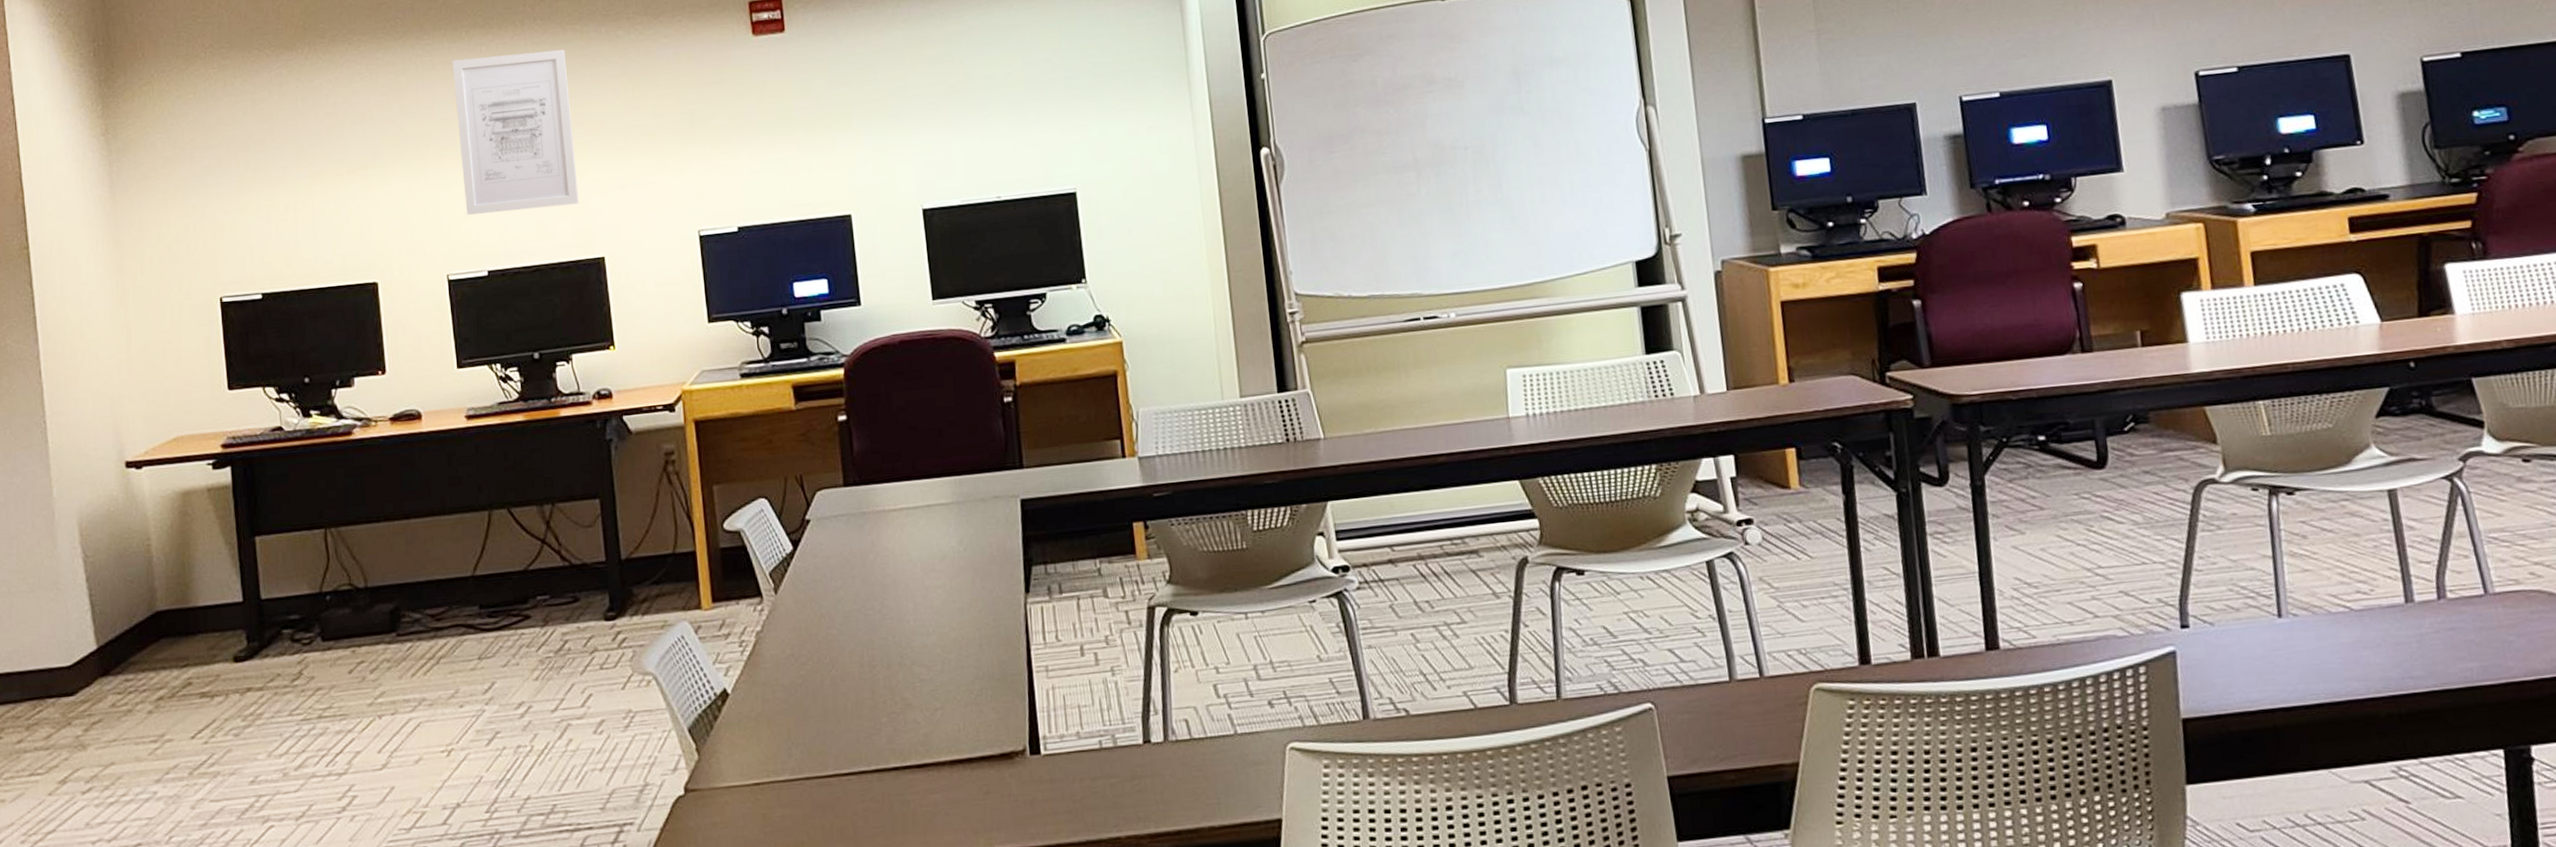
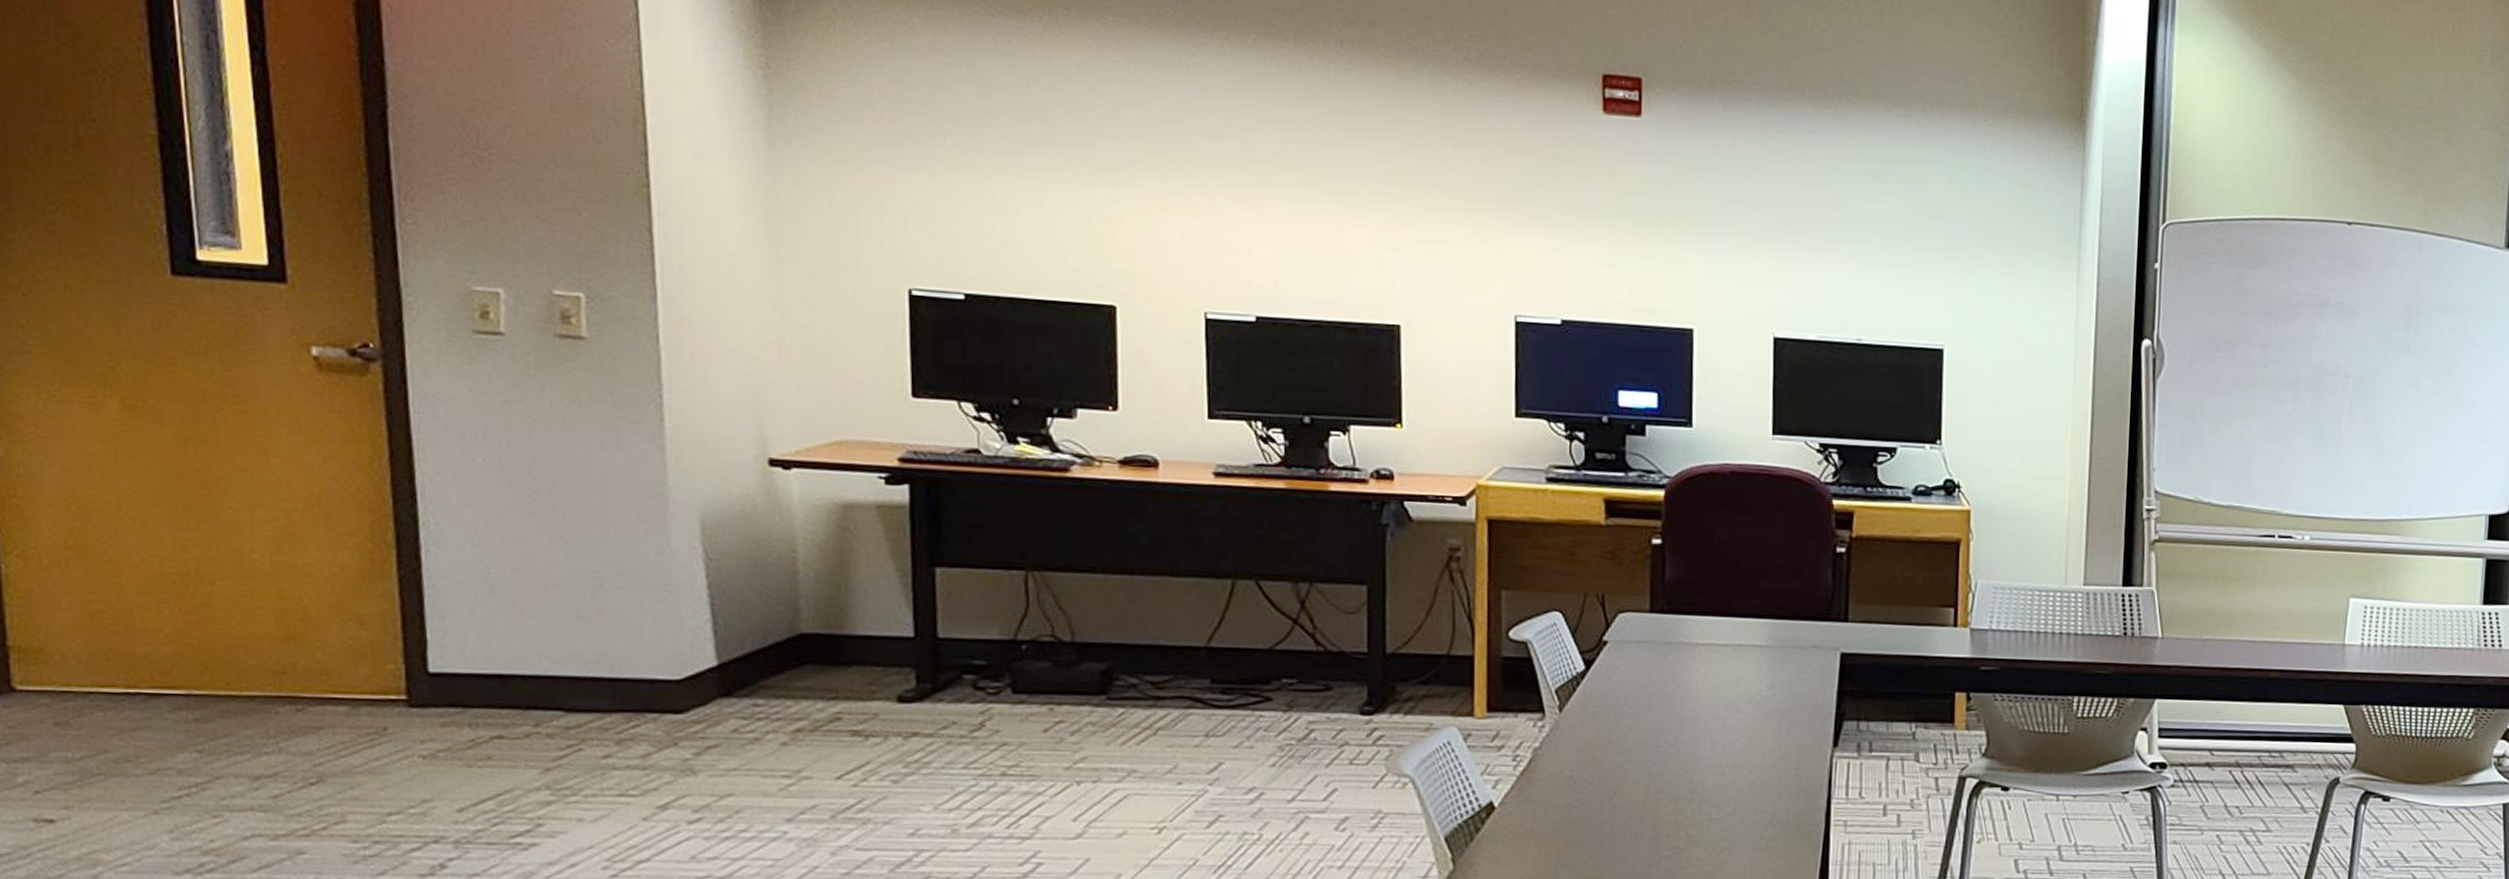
wall art: present [452,49,579,215] -> none [1233,69,1377,261]

